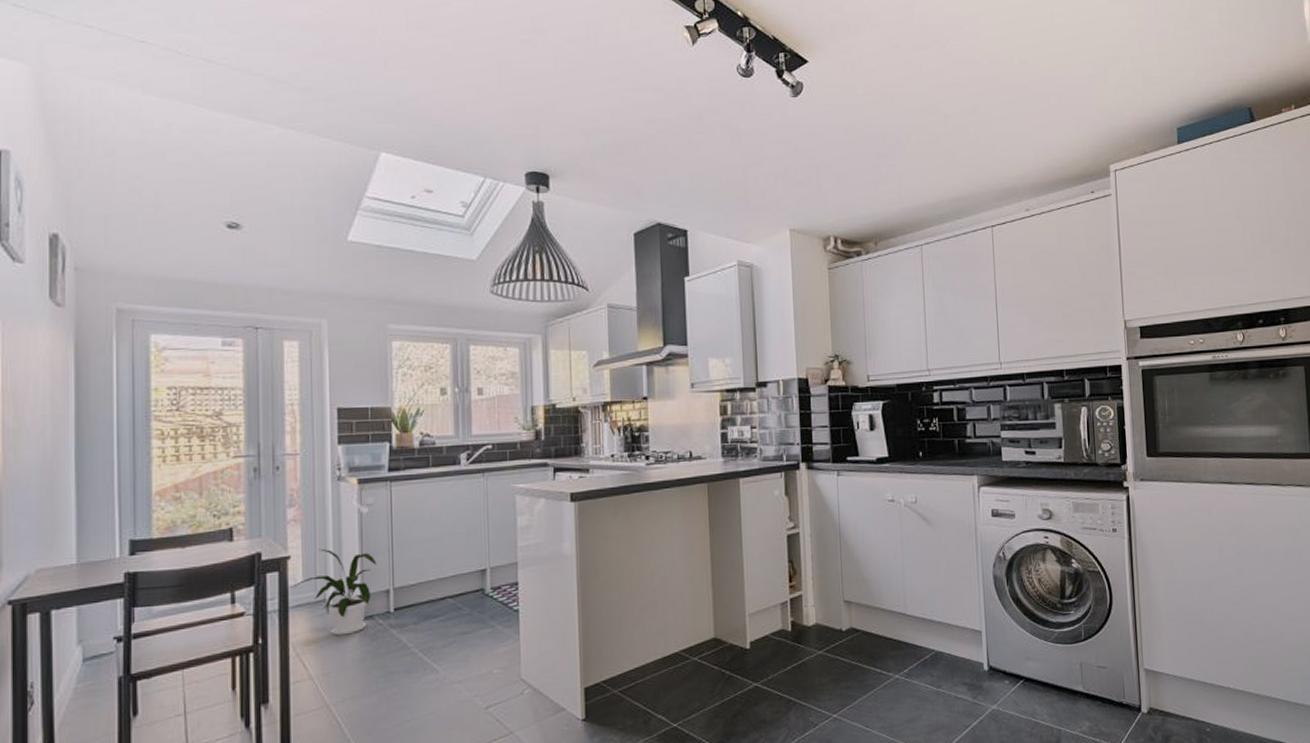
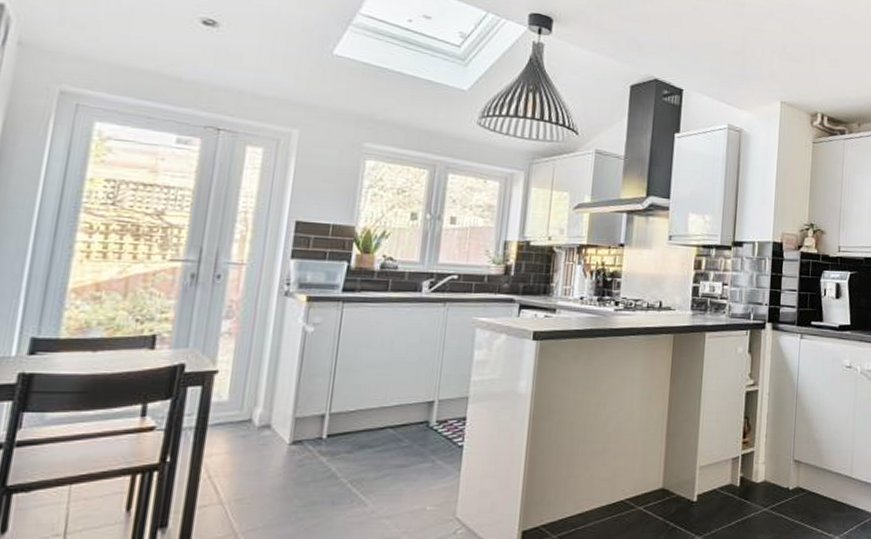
house plant: present [290,548,377,636] -> none [212,365,315,459]

